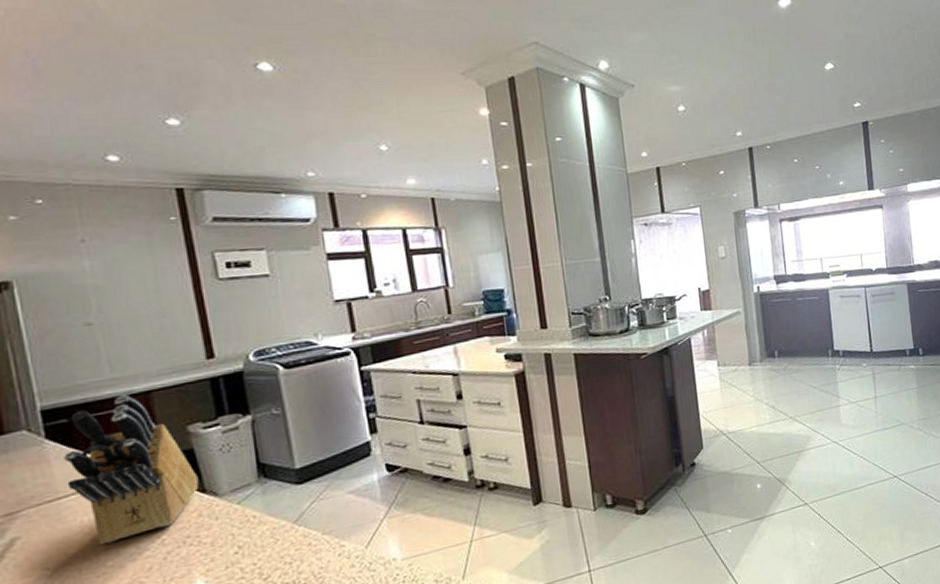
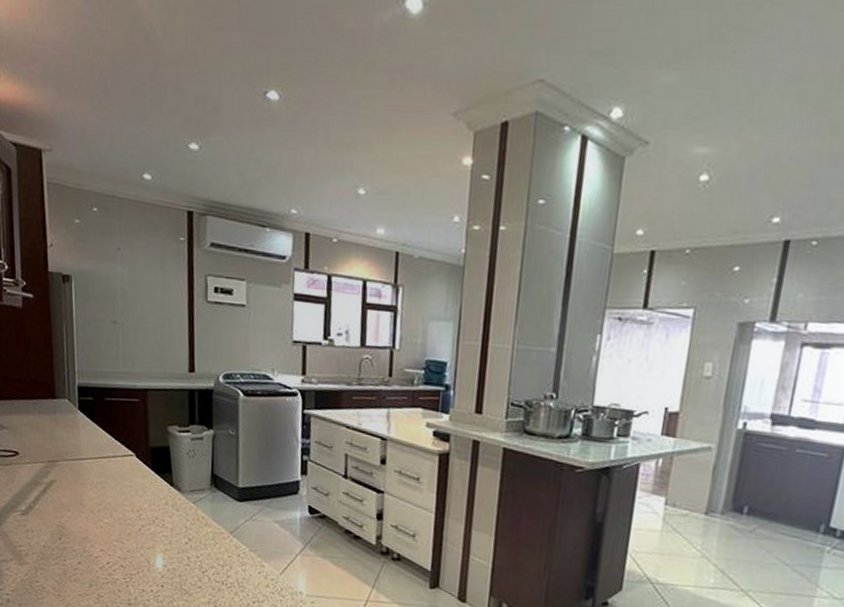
knife block: present [64,394,199,545] -> none [87,388,170,505]

